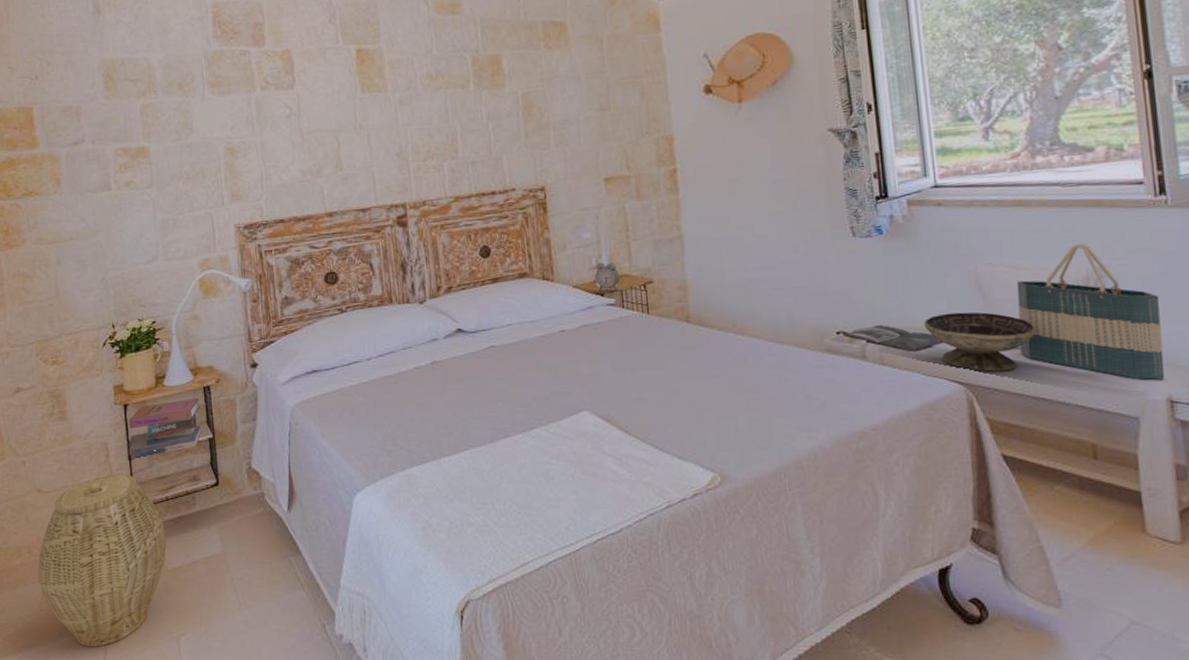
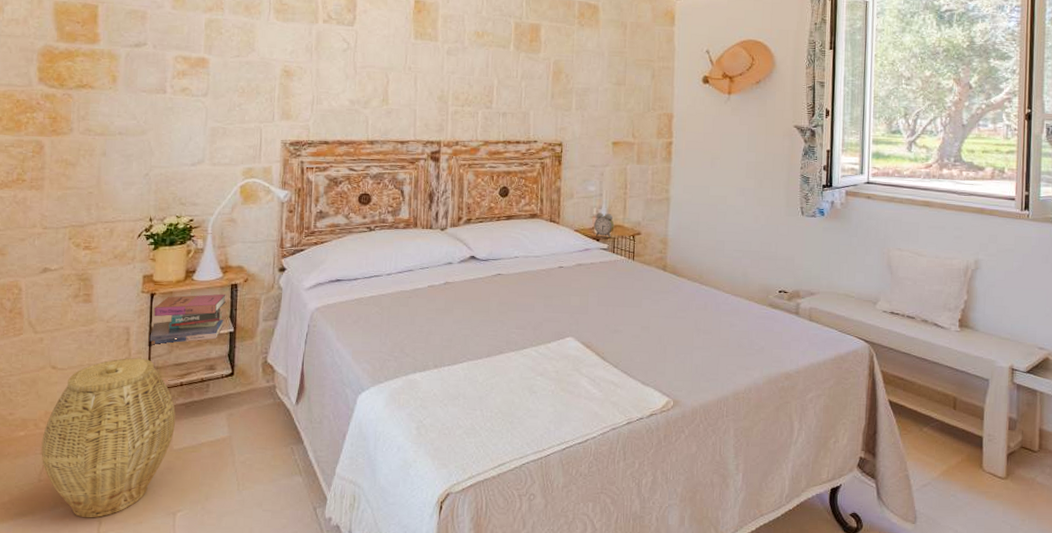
magazine: present [842,325,943,351] -> none [783,288,857,312]
decorative bowl: present [923,312,1036,372] -> none [845,284,926,335]
tote bag: present [1016,244,1165,381] -> none [913,241,1015,353]

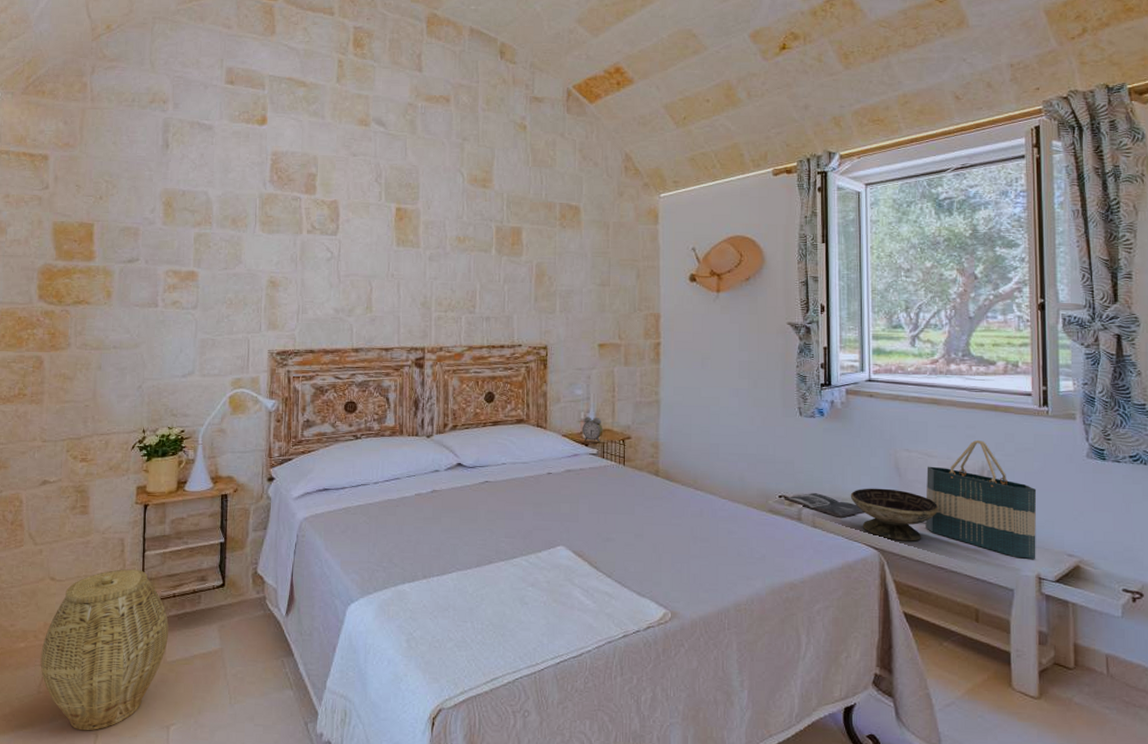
books: present [149,294,226,344] -> none [143,504,217,555]
magazine: none [783,288,857,312] -> present [784,493,864,518]
decorative bowl: none [845,284,926,335] -> present [850,488,939,542]
tote bag: none [913,241,1015,353] -> present [926,440,1037,560]

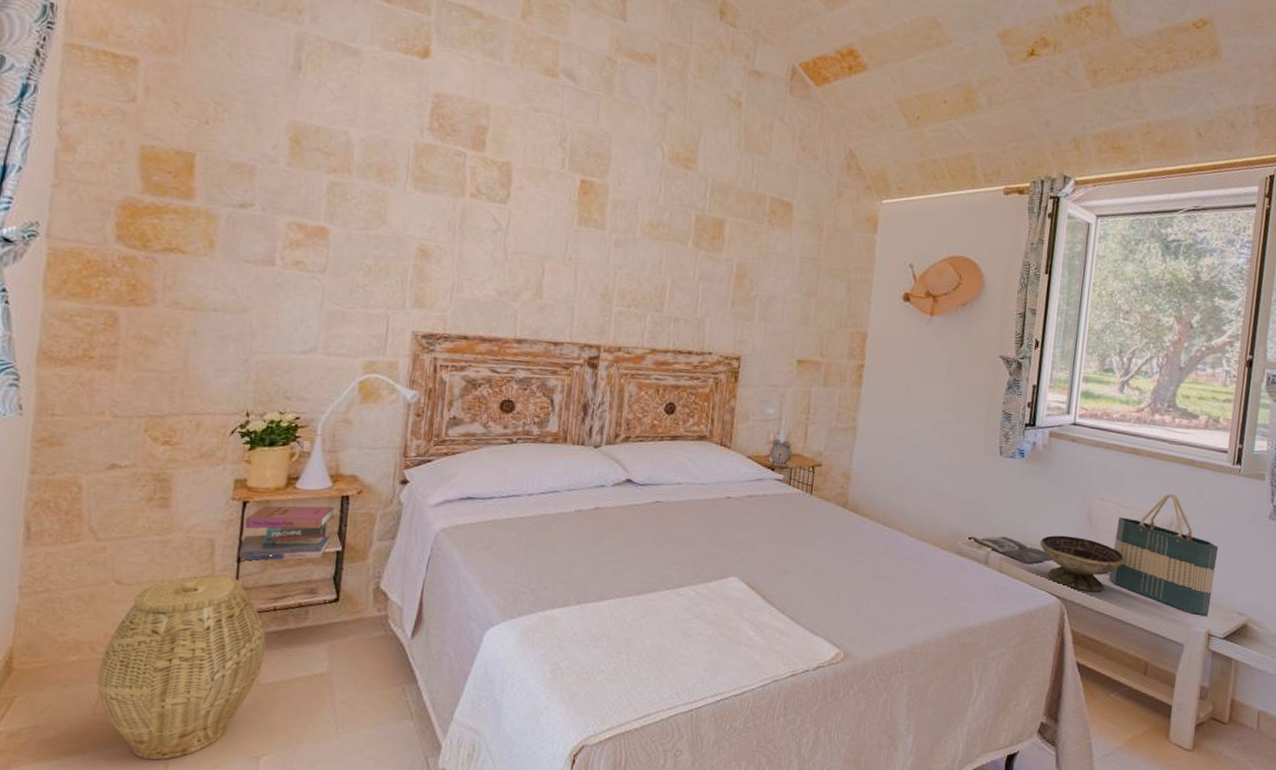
books: none [143,504,217,555] -> present [238,505,335,561]

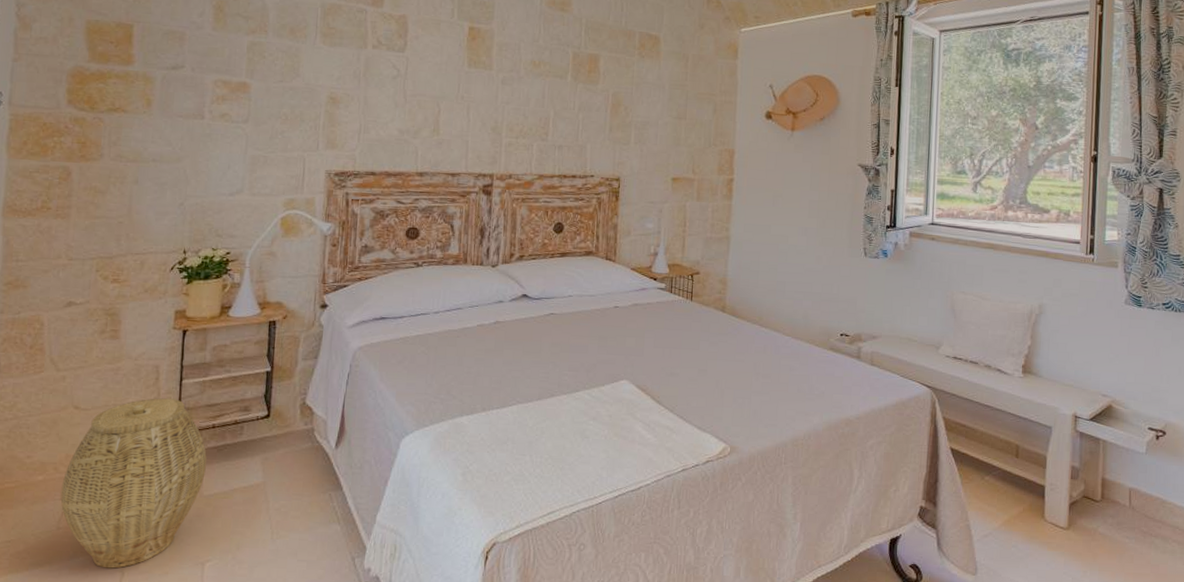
books: present [238,505,335,561] -> none [180,331,264,384]
alarm clock: present [770,438,793,469] -> none [652,250,673,278]
magazine: present [973,536,1052,564] -> none [845,332,920,357]
decorative bowl: present [1040,535,1124,592] -> none [907,328,989,381]
tote bag: present [1109,494,1219,617] -> none [976,285,1079,400]

